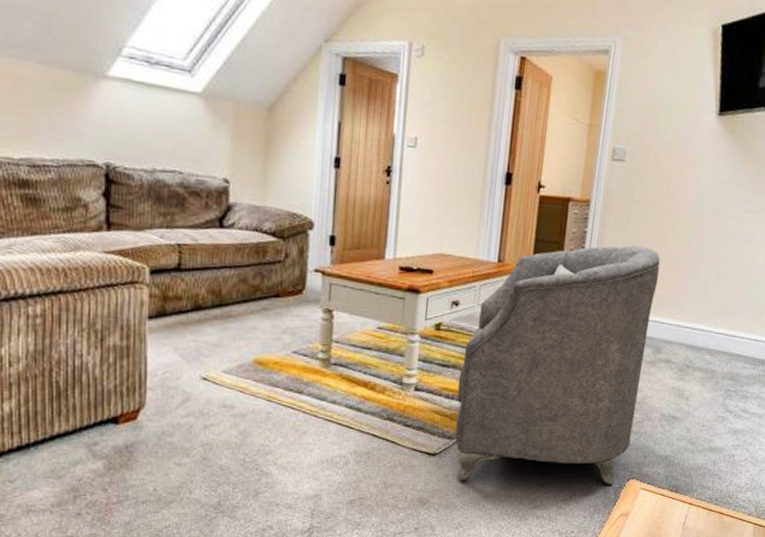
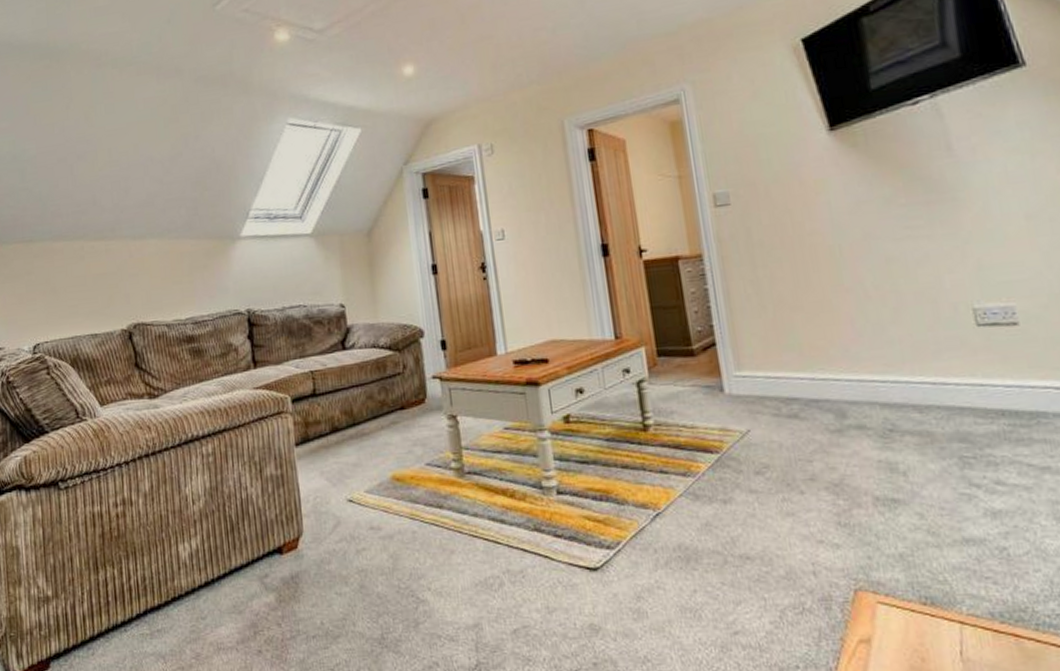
armchair: present [455,245,661,485] -> none [601,293,843,602]

